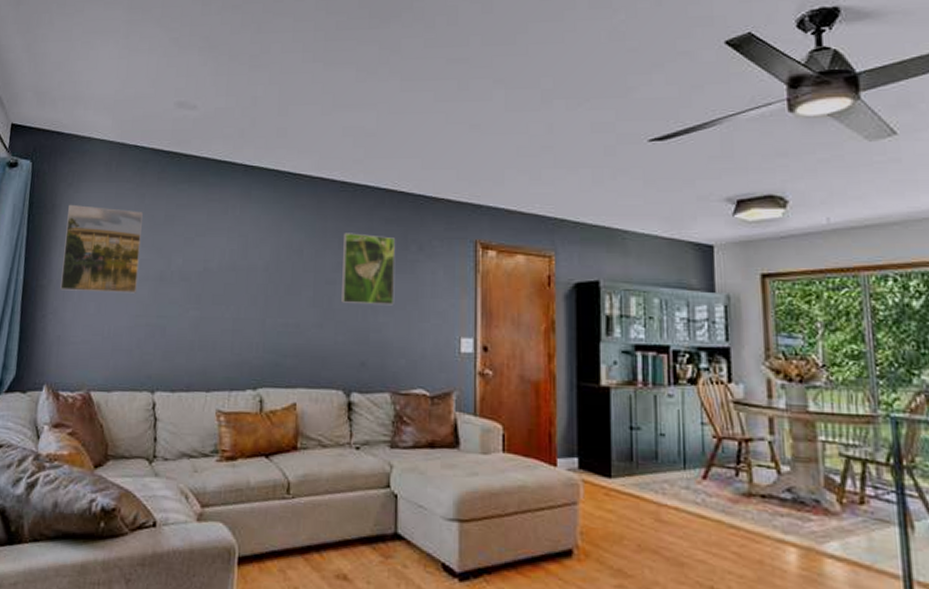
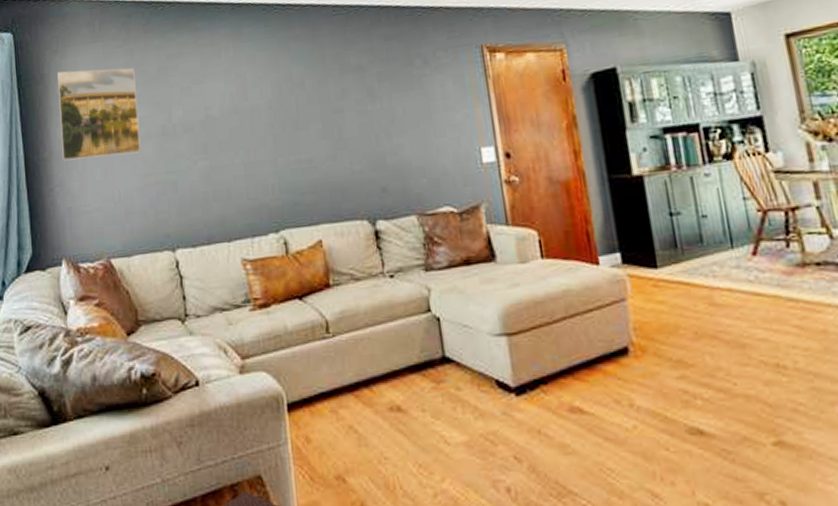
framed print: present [341,233,396,306] -> none [343,55,407,130]

